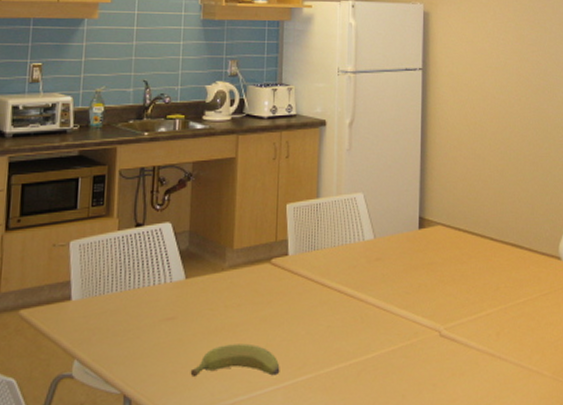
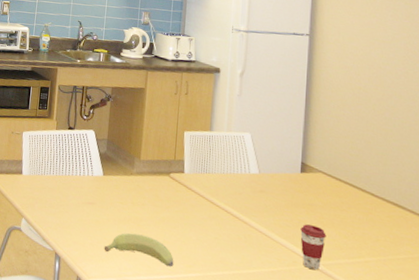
coffee cup: none [421,286,448,338] -> present [300,224,326,270]

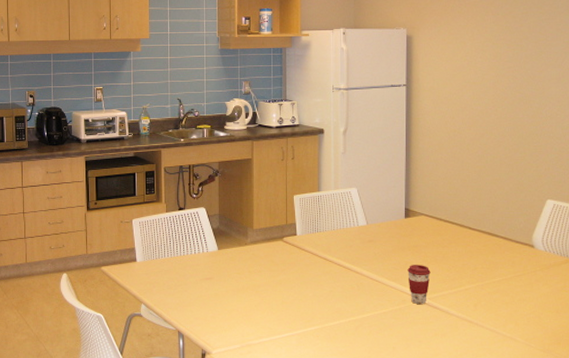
banana: present [104,233,174,268] -> none [225,300,294,325]

